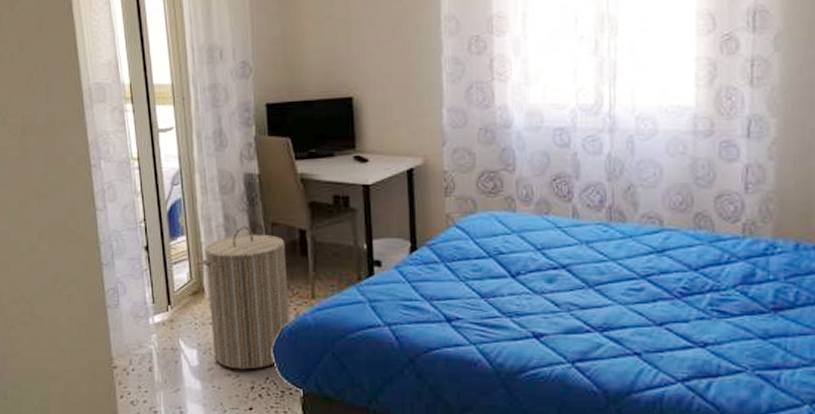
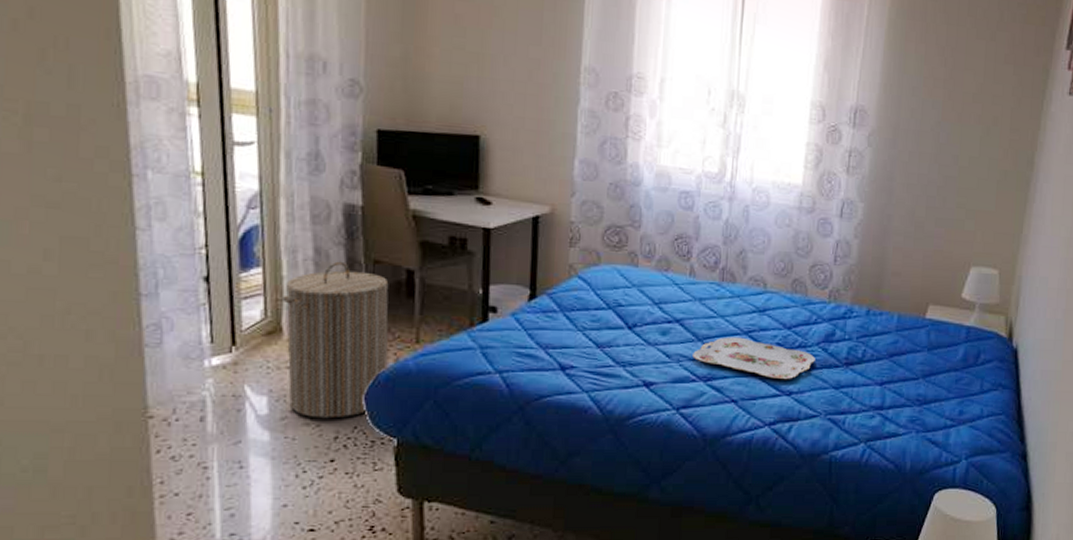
serving tray: none [584,282,733,330] -> present [693,337,815,380]

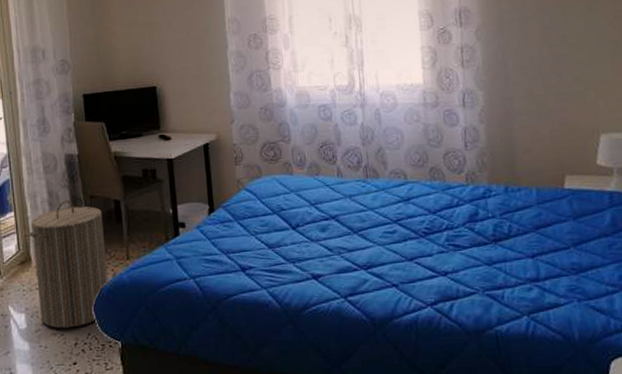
serving tray: present [693,337,815,380] -> none [351,226,464,262]

